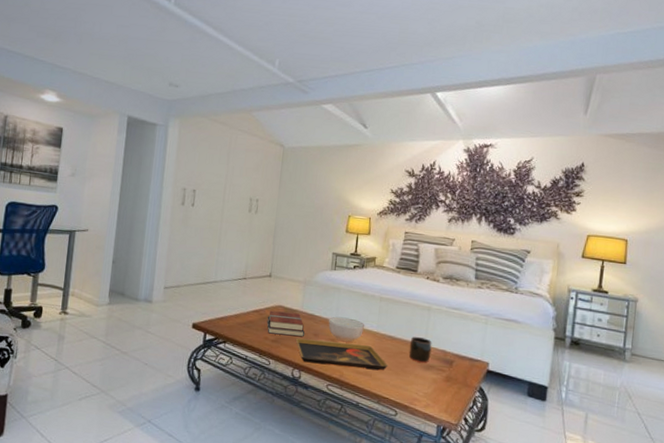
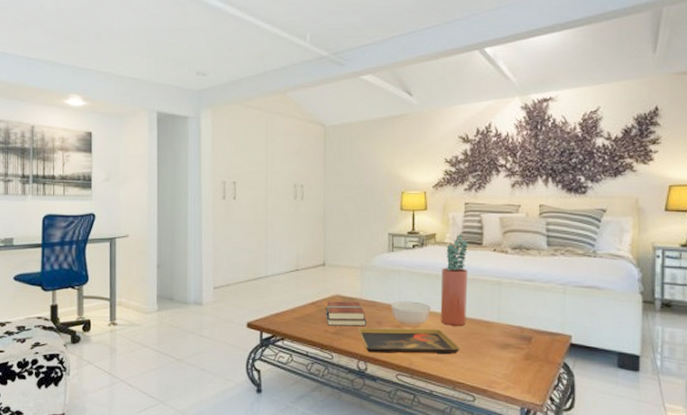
vase: none [372,258,405,345] -> present [440,232,468,326]
mug: present [408,337,432,363] -> none [481,315,506,342]

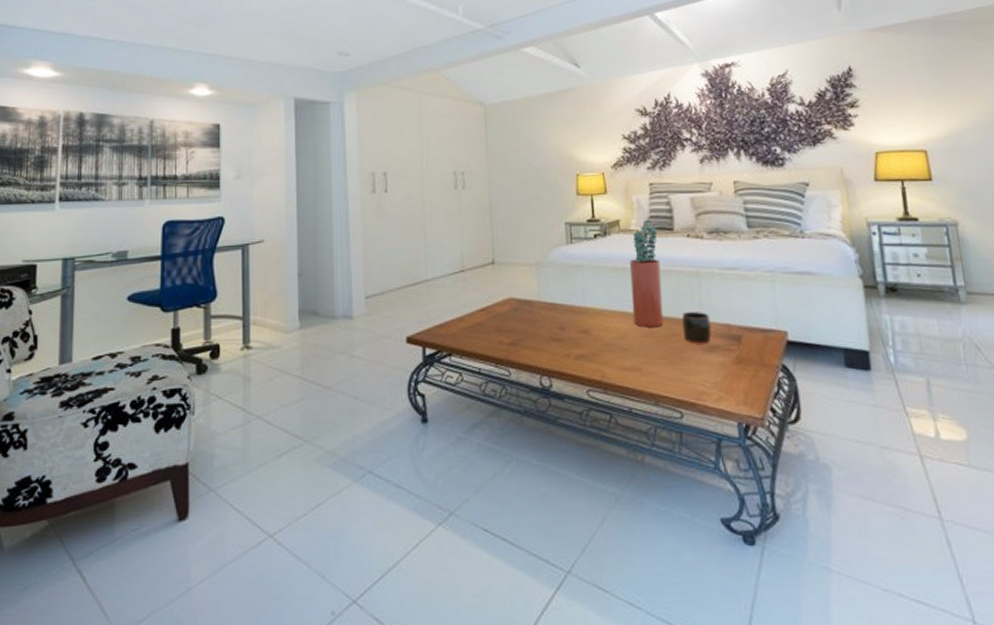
books: present [325,301,368,327] -> none [497,304,549,336]
decorative tray: present [357,328,461,354] -> none [537,332,660,366]
bowl: present [390,301,431,328] -> none [574,300,622,332]
mug: none [481,315,506,342] -> present [681,312,712,344]

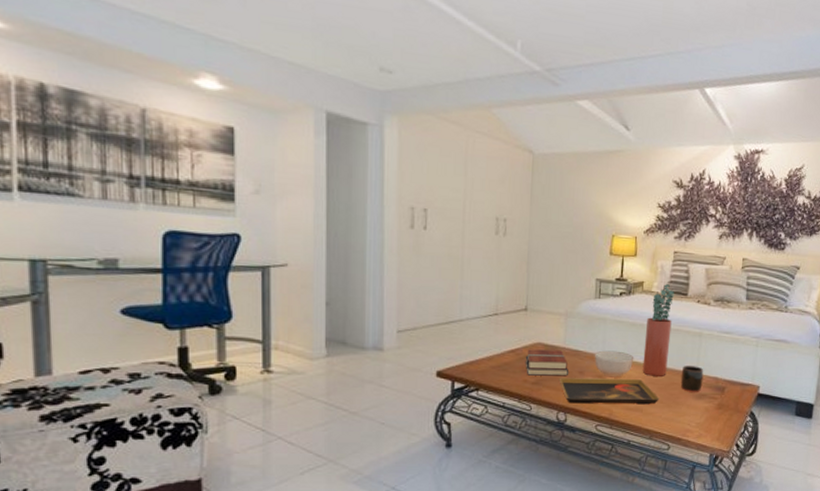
books: none [497,304,549,336] -> present [525,349,570,376]
decorative tray: none [537,332,660,366] -> present [558,378,660,405]
bowl: none [574,300,622,332] -> present [594,350,634,378]

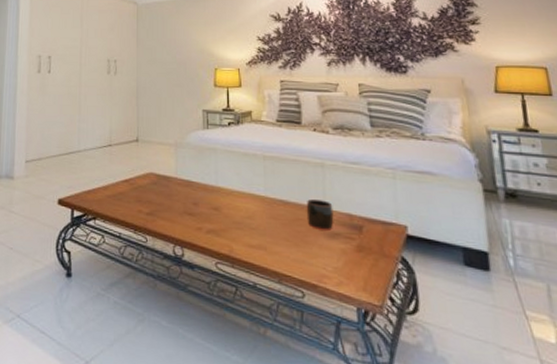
books: present [525,349,570,376] -> none [138,179,183,208]
decorative tray: present [558,378,660,405] -> none [173,209,285,242]
bowl: present [594,350,634,378] -> none [207,181,251,211]
vase: present [642,282,674,376] -> none [259,110,289,211]

